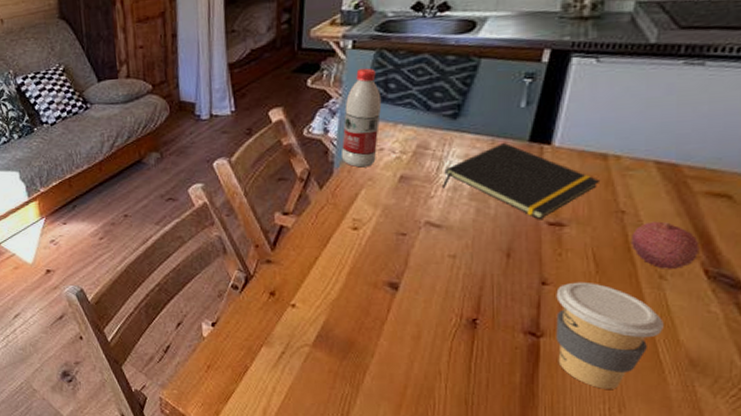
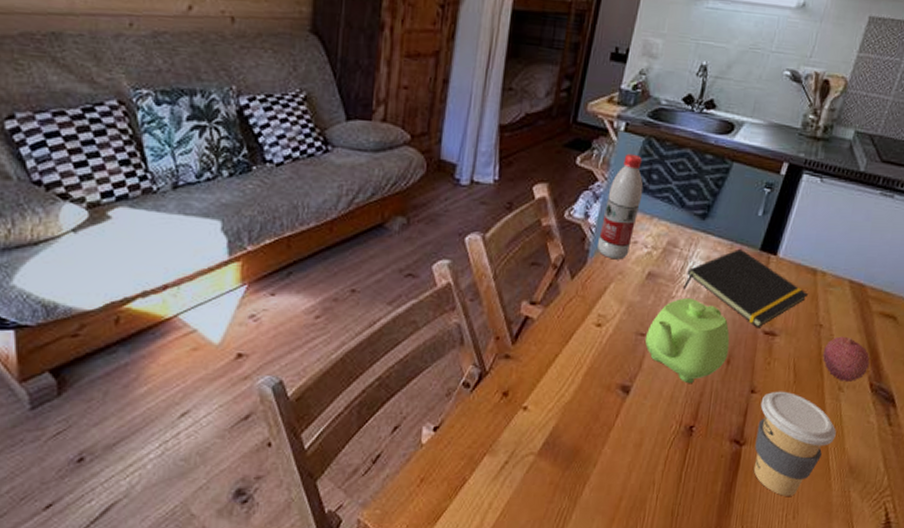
teapot: none [407,196,507,278] -> present [644,298,730,383]

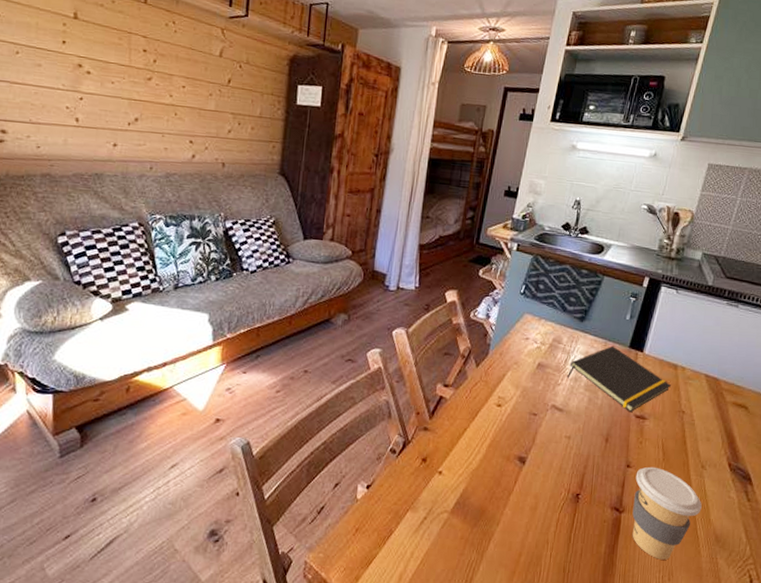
water bottle: present [596,153,644,260] -> none [496,268,533,353]
teapot: present [644,298,730,383] -> none [537,385,607,457]
fruit: present [822,336,870,382] -> none [686,422,727,461]

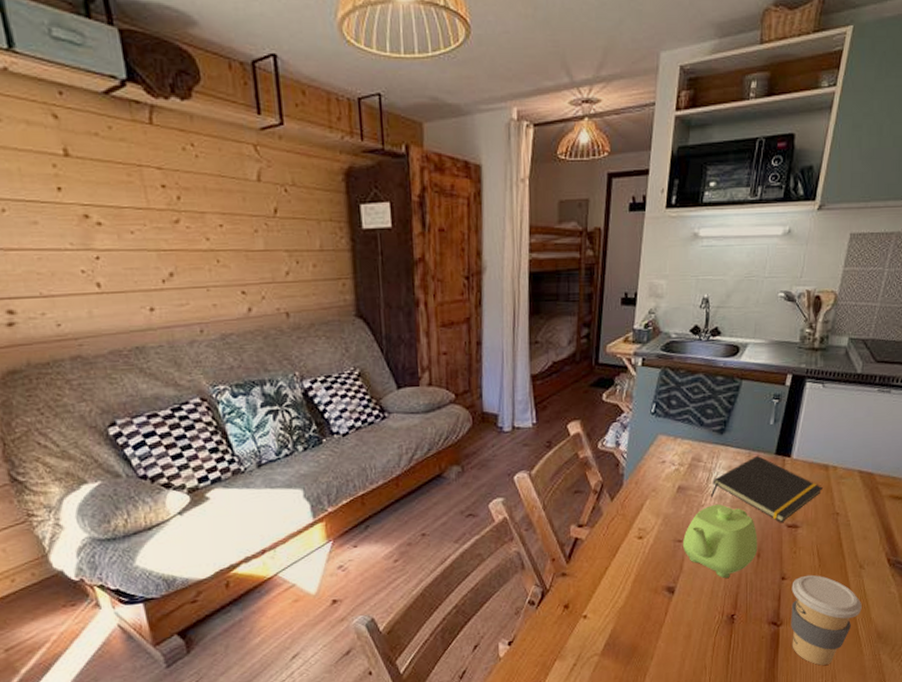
teapot: none [537,385,607,457] -> present [682,504,758,578]

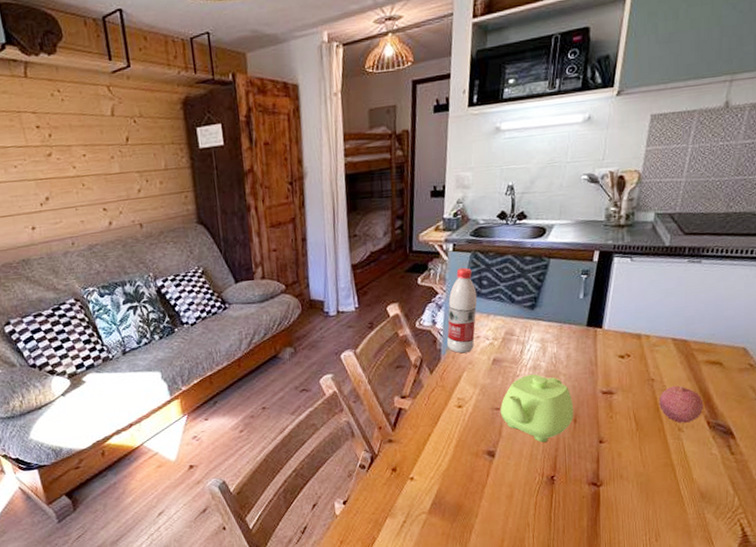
water bottle: none [630,384,665,479] -> present [446,267,478,354]
notepad: present [710,455,823,522] -> none [524,327,636,389]
coffee cup: present [791,575,862,666] -> none [610,438,683,524]
fruit: none [842,520,885,560] -> present [658,385,704,424]

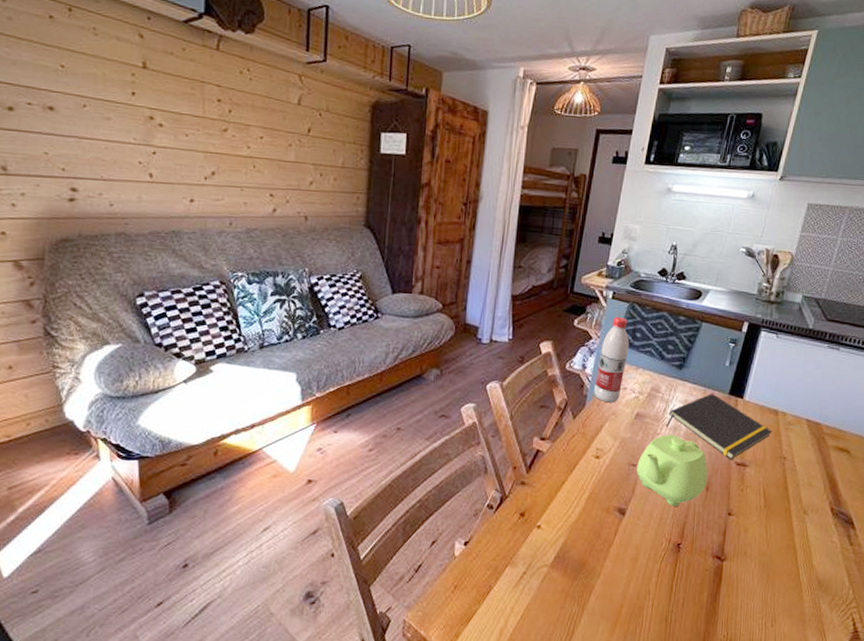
notepad: none [524,327,636,389] -> present [665,393,772,459]
fruit: present [658,385,704,424] -> none [787,467,829,506]

